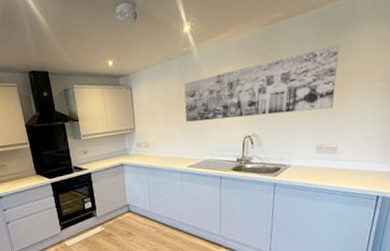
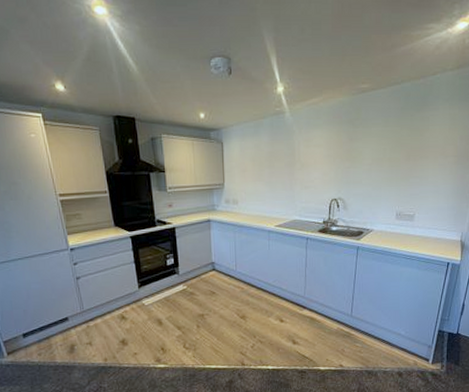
wall art: present [184,44,340,122] -> none [275,119,419,182]

